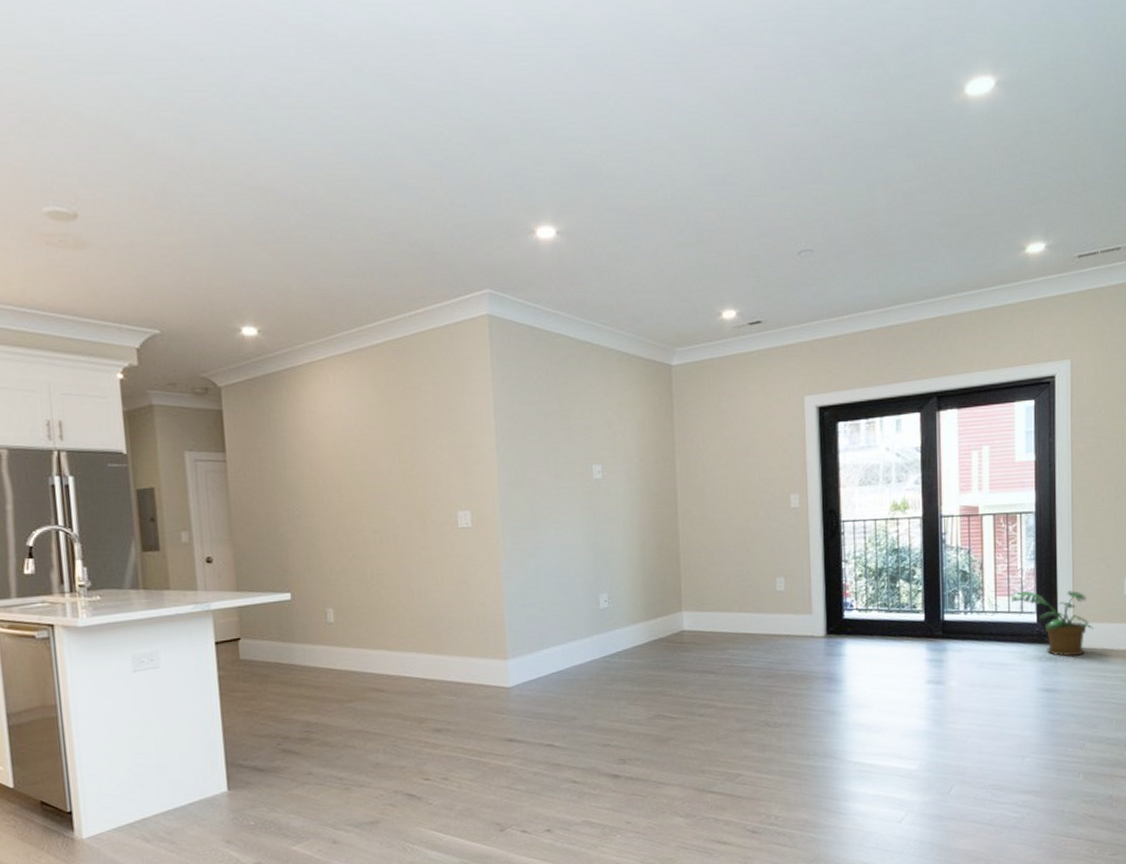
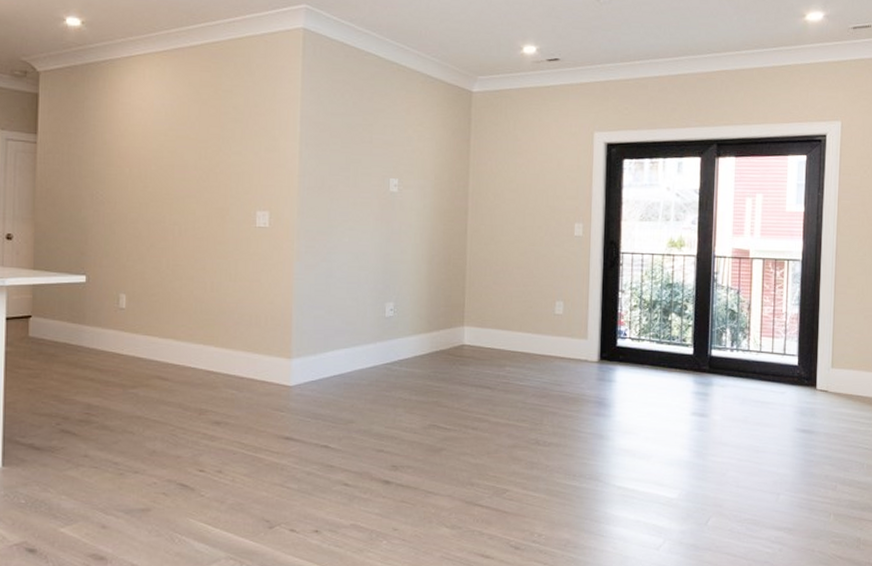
potted plant: present [1010,590,1094,657] -> none [774,334,851,400]

